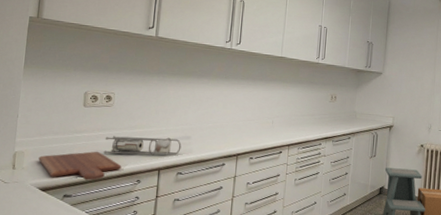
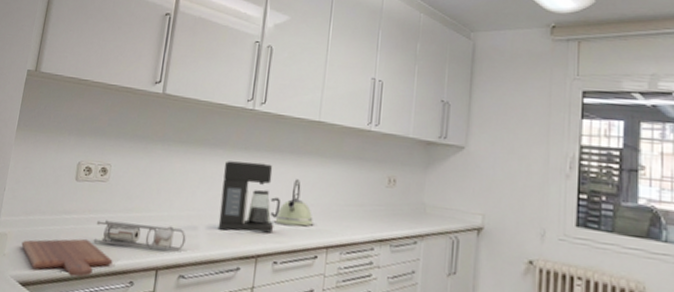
coffee maker: none [206,87,255,138] -> present [218,161,281,233]
kettle: none [250,99,279,132] -> present [275,179,313,227]

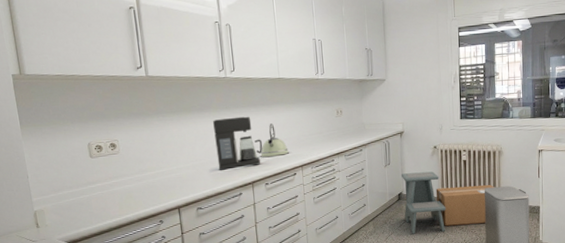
cutting board: present [21,238,113,277] -> none [59,199,142,230]
paper towel holder: present [93,220,186,251] -> none [119,175,196,200]

